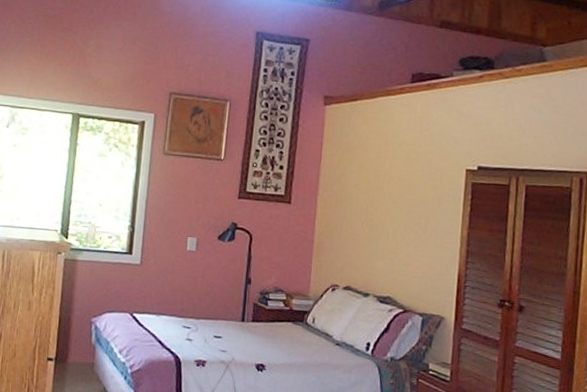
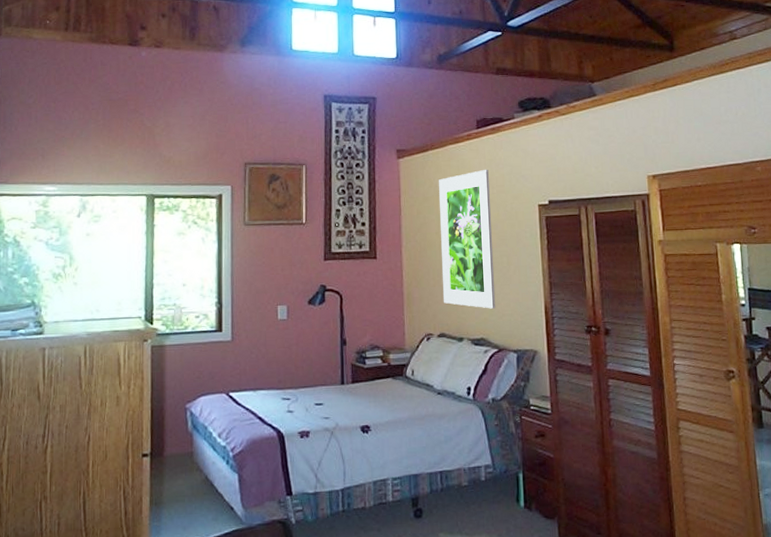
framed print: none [354,126,418,269] -> present [439,169,496,309]

